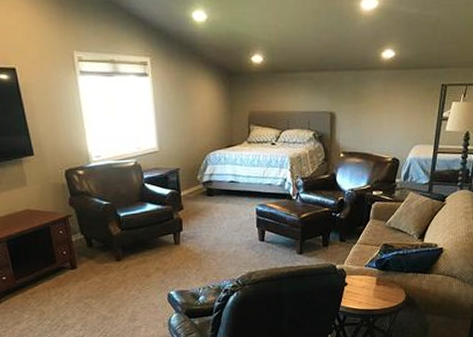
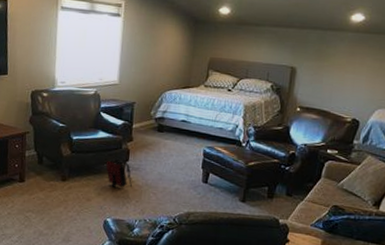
backpack: none [159,229,190,259] -> present [105,158,132,188]

